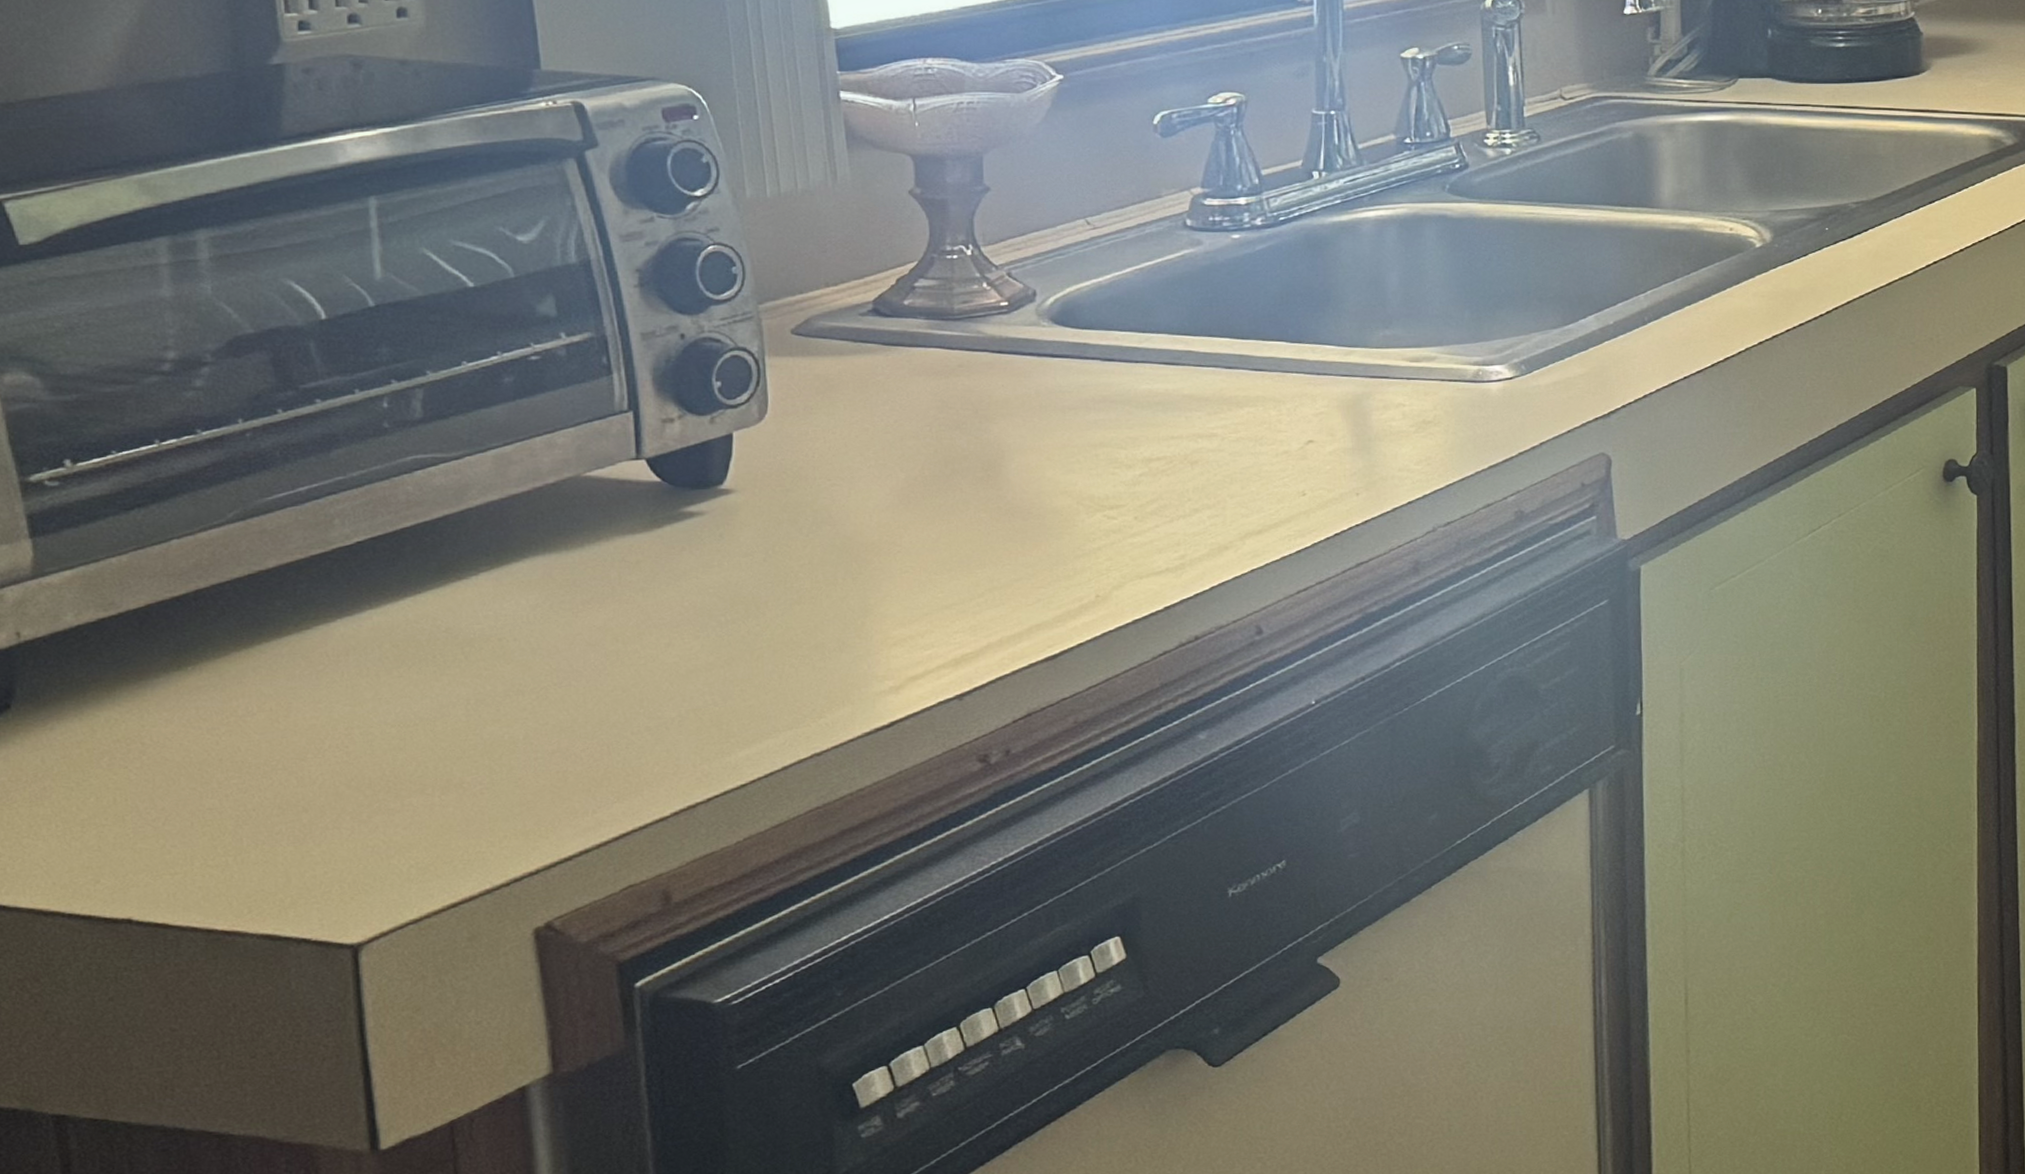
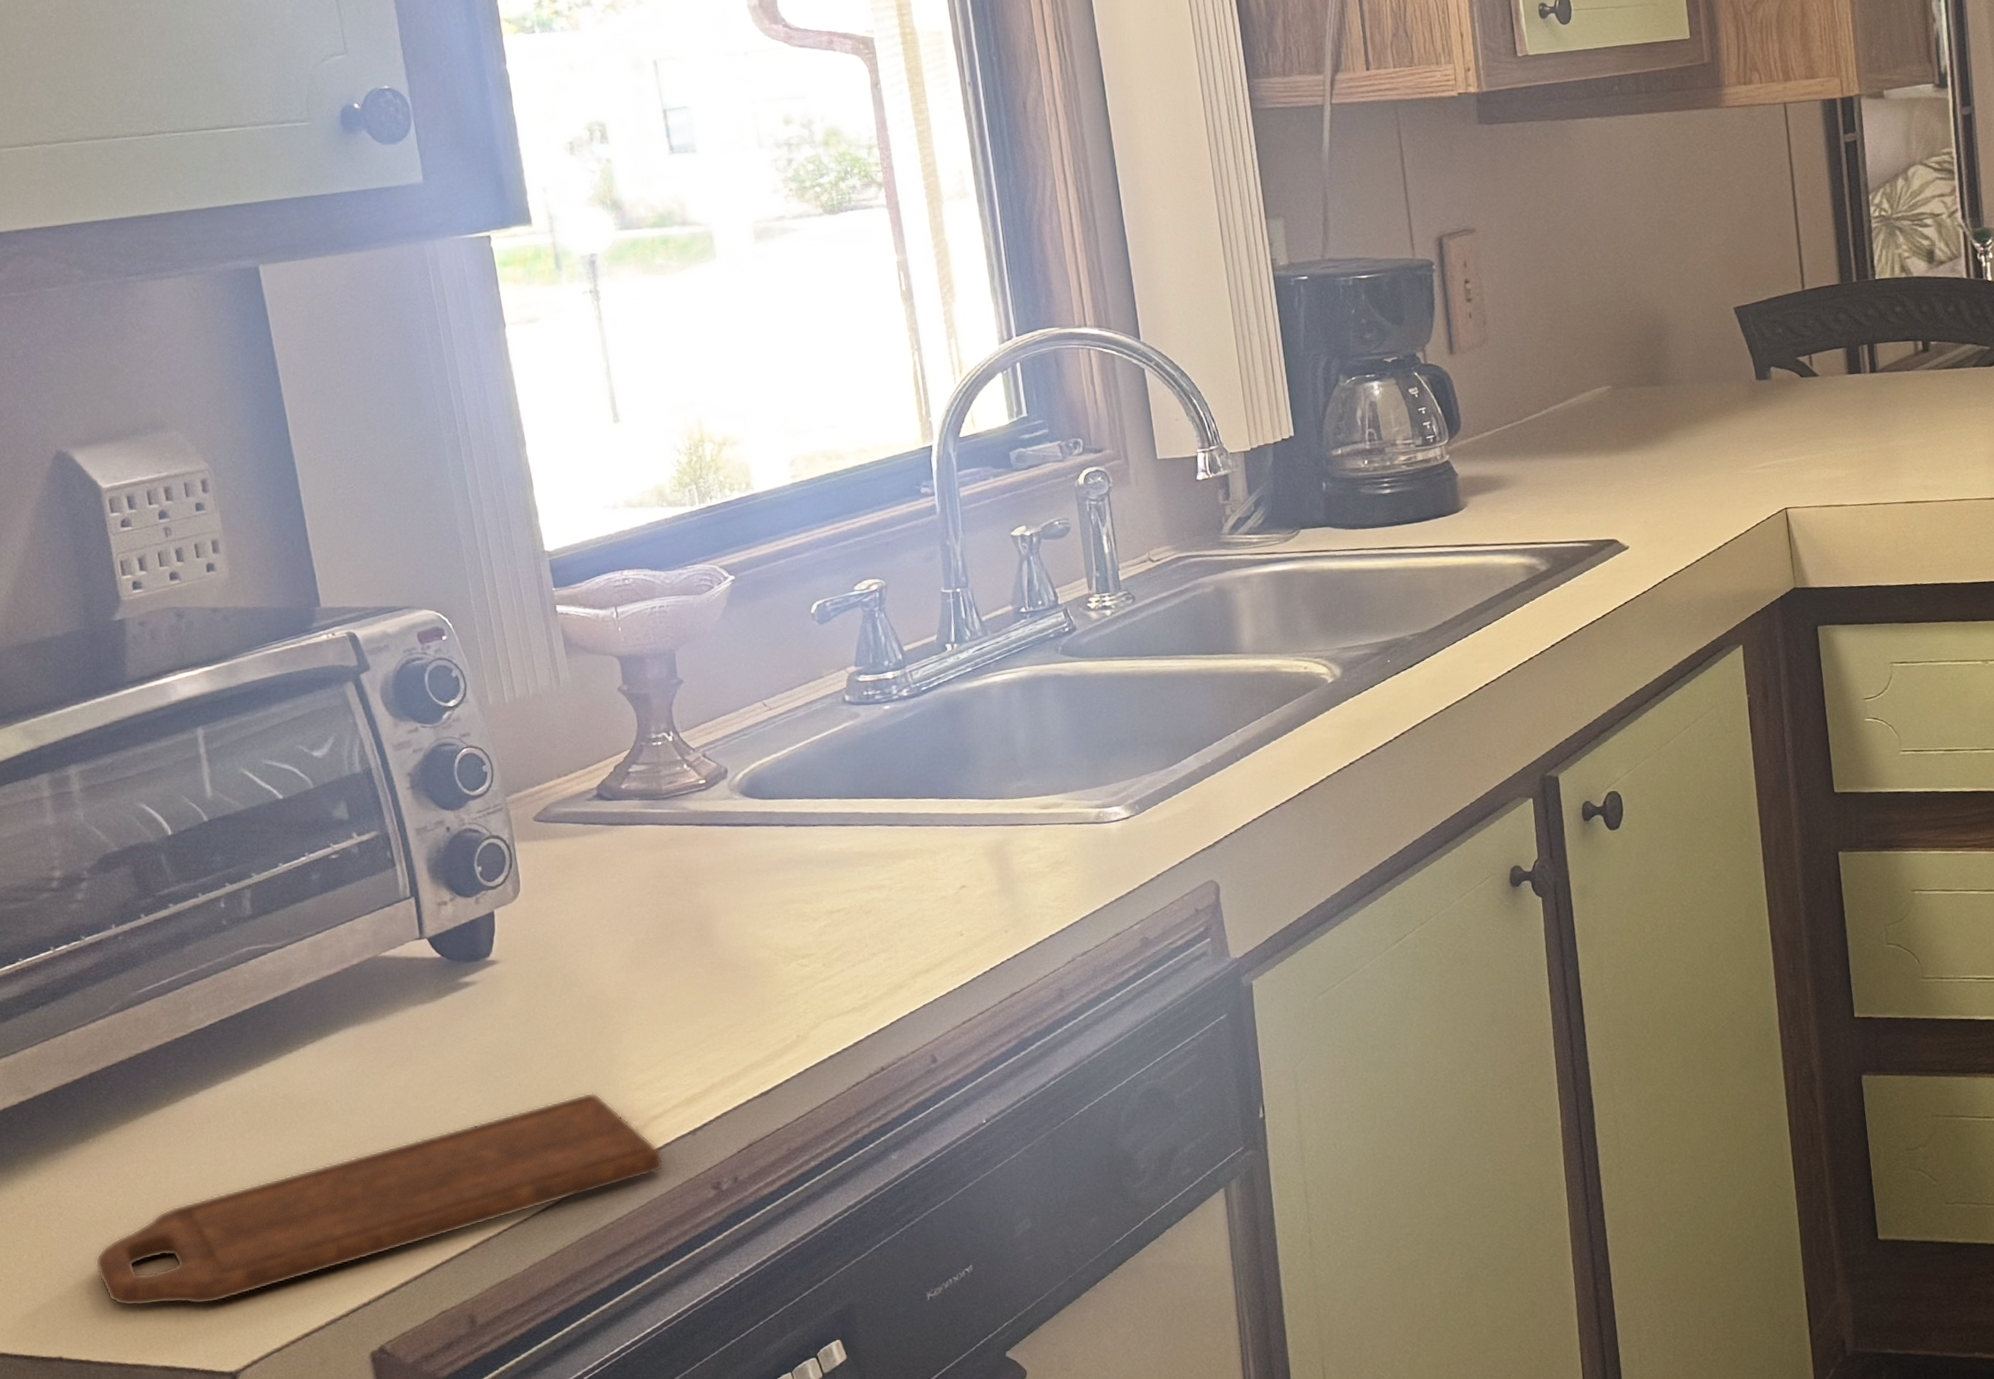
cutting board: none [184,645,920,866] -> present [95,1092,664,1307]

